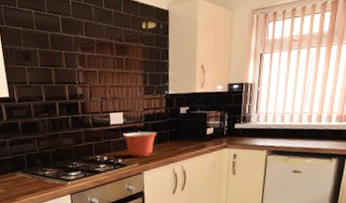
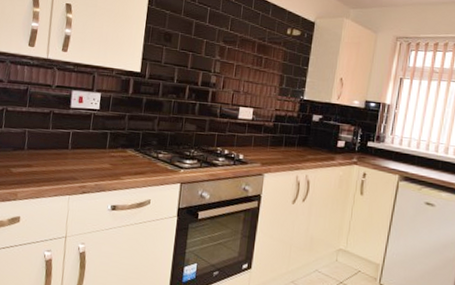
mixing bowl: present [123,131,157,158] -> none [249,130,285,159]

